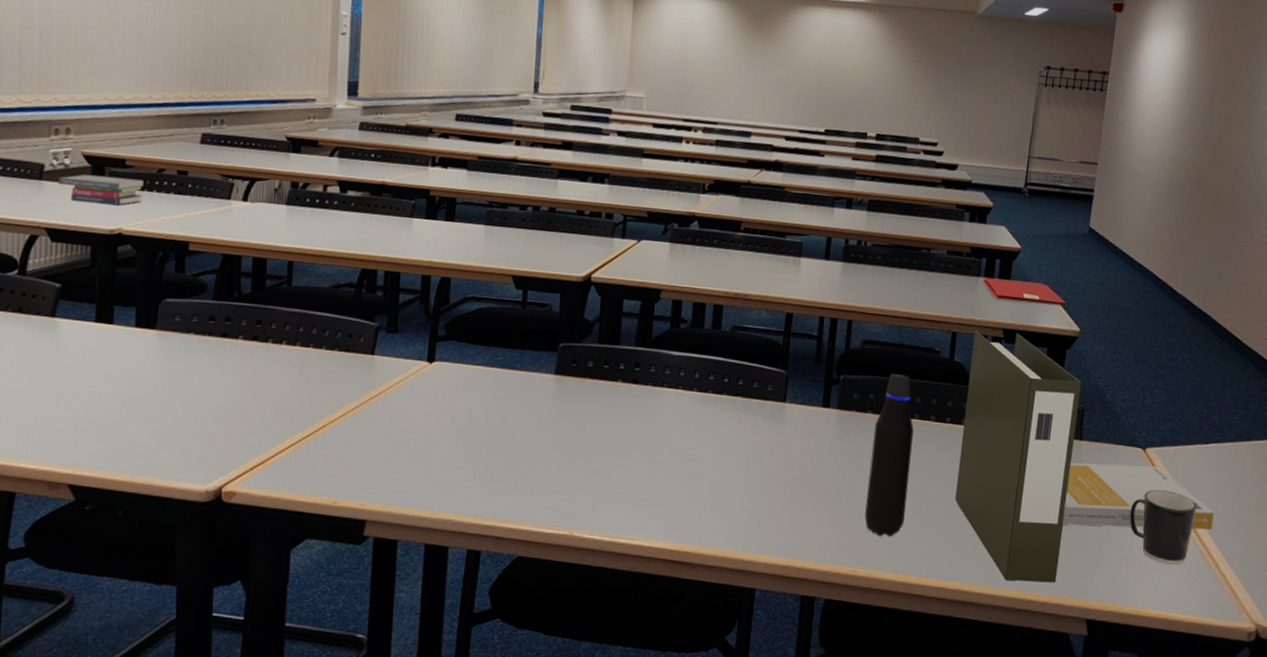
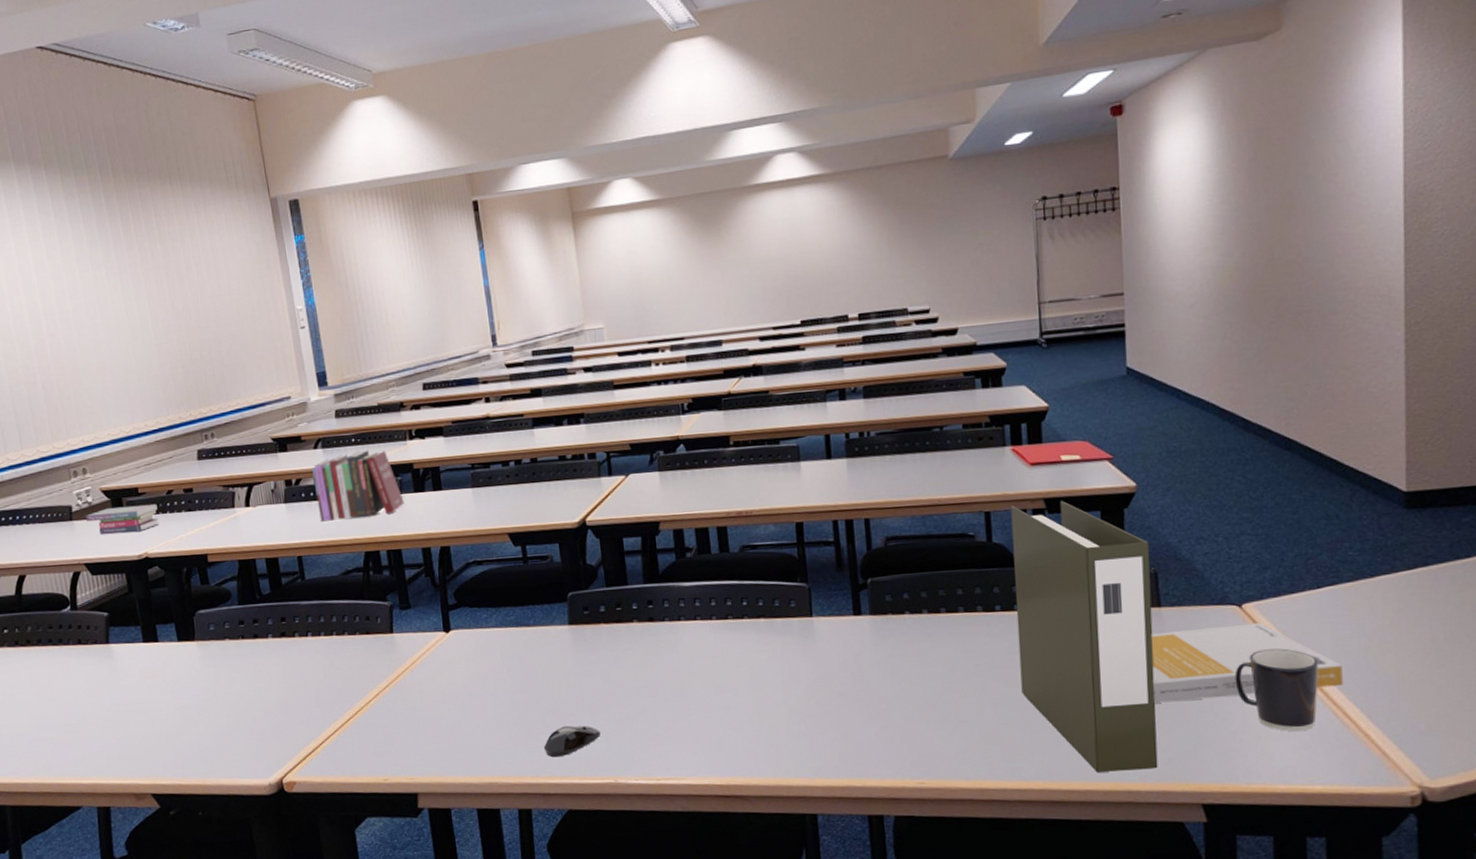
books: none [321,167,413,236] -> present [312,450,404,522]
computer mouse: none [505,472,565,503] -> present [543,725,601,758]
water bottle: present [864,374,914,537] -> none [915,567,968,743]

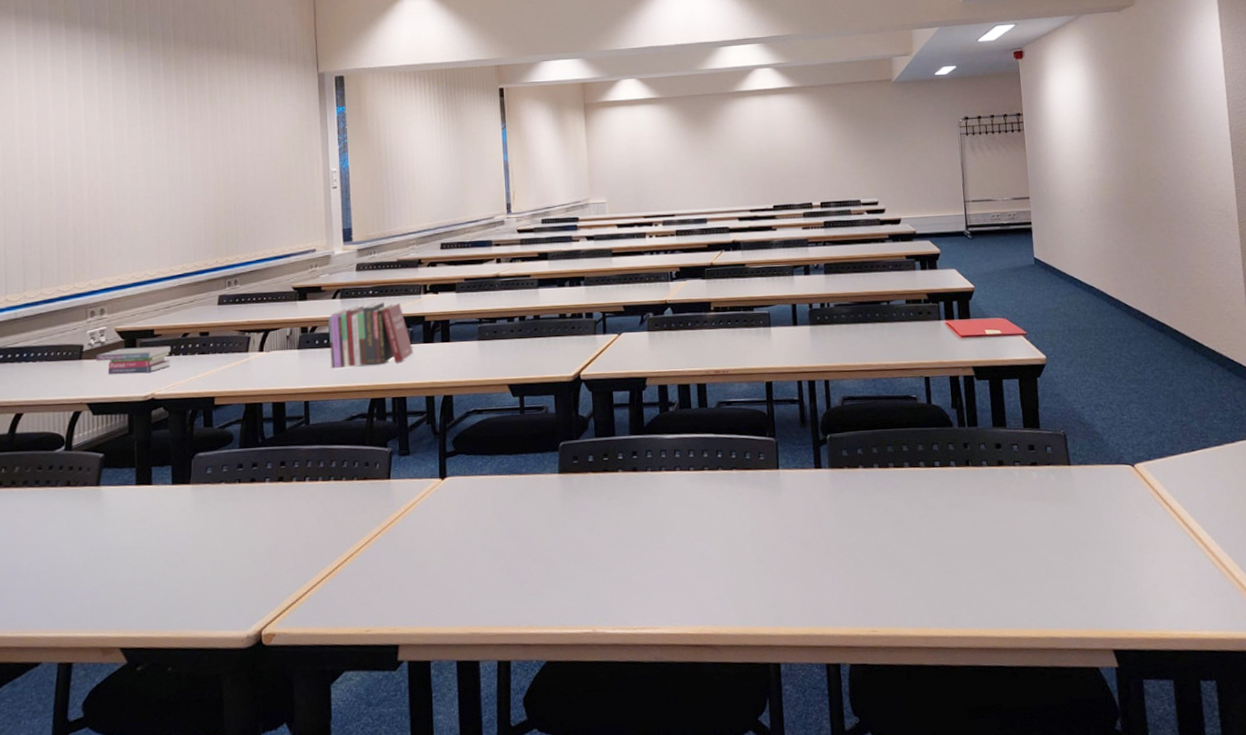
computer mouse: present [543,725,601,758] -> none [526,573,582,607]
binder: present [1010,500,1158,772] -> none [946,368,1075,619]
book: present [1151,623,1343,703] -> none [1064,481,1219,554]
mug: present [1234,648,1319,731] -> none [1132,504,1200,580]

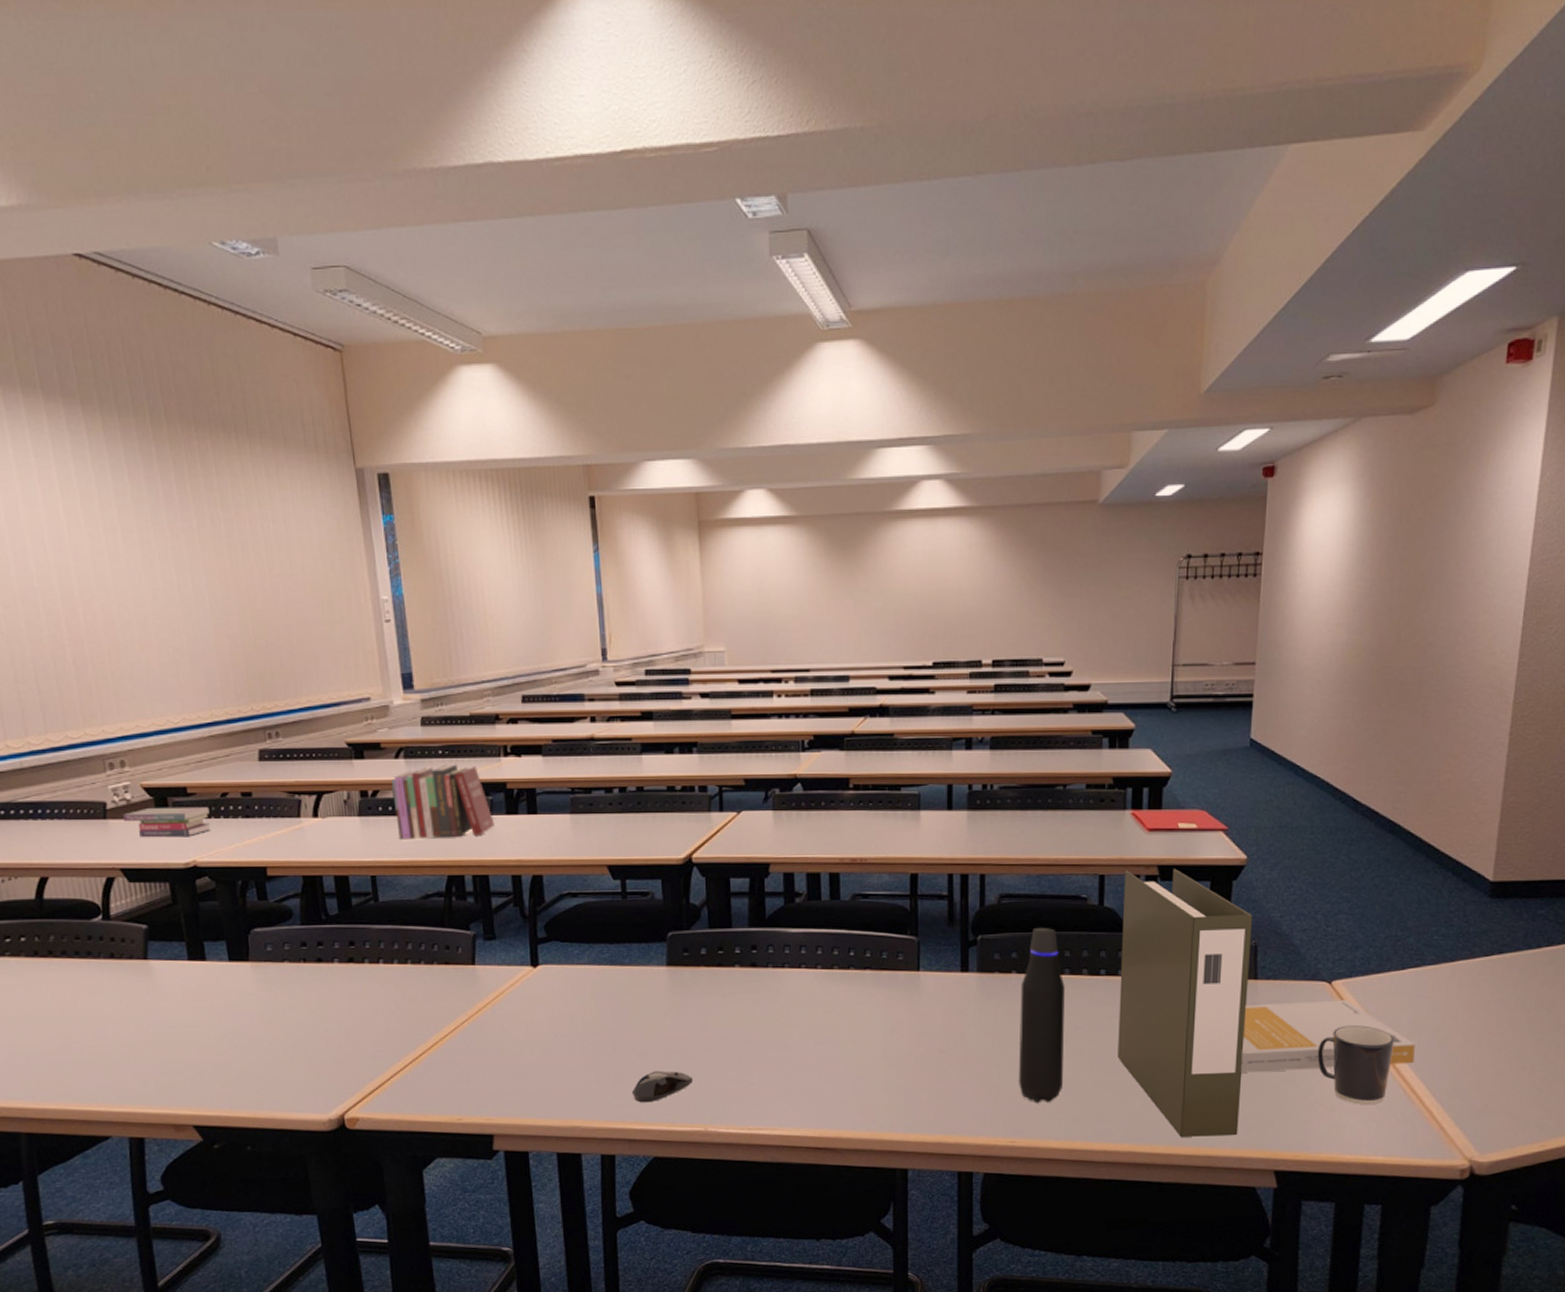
computer mouse: none [526,573,582,607] -> present [631,1070,693,1103]
water bottle: none [867,426,914,592] -> present [1018,928,1065,1104]
binder: none [946,368,1075,619] -> present [1117,868,1253,1137]
book: none [1064,481,1219,554] -> present [1241,1000,1415,1073]
mug: none [1132,504,1200,580] -> present [1317,1025,1395,1104]

